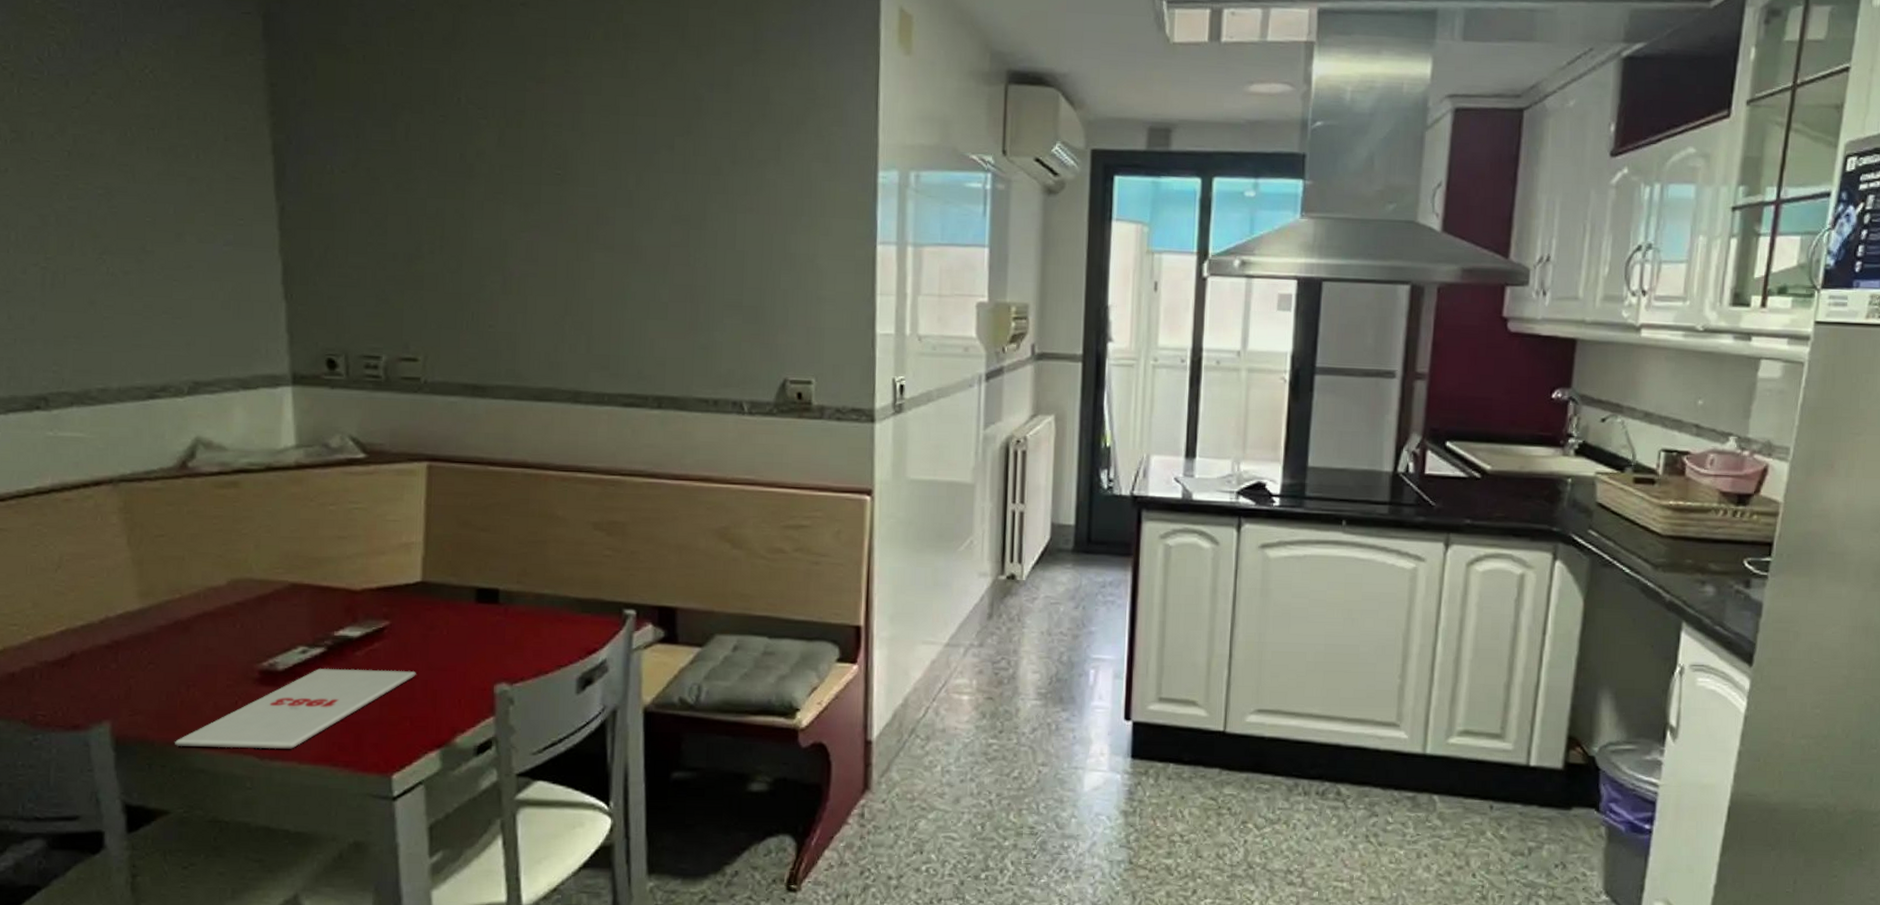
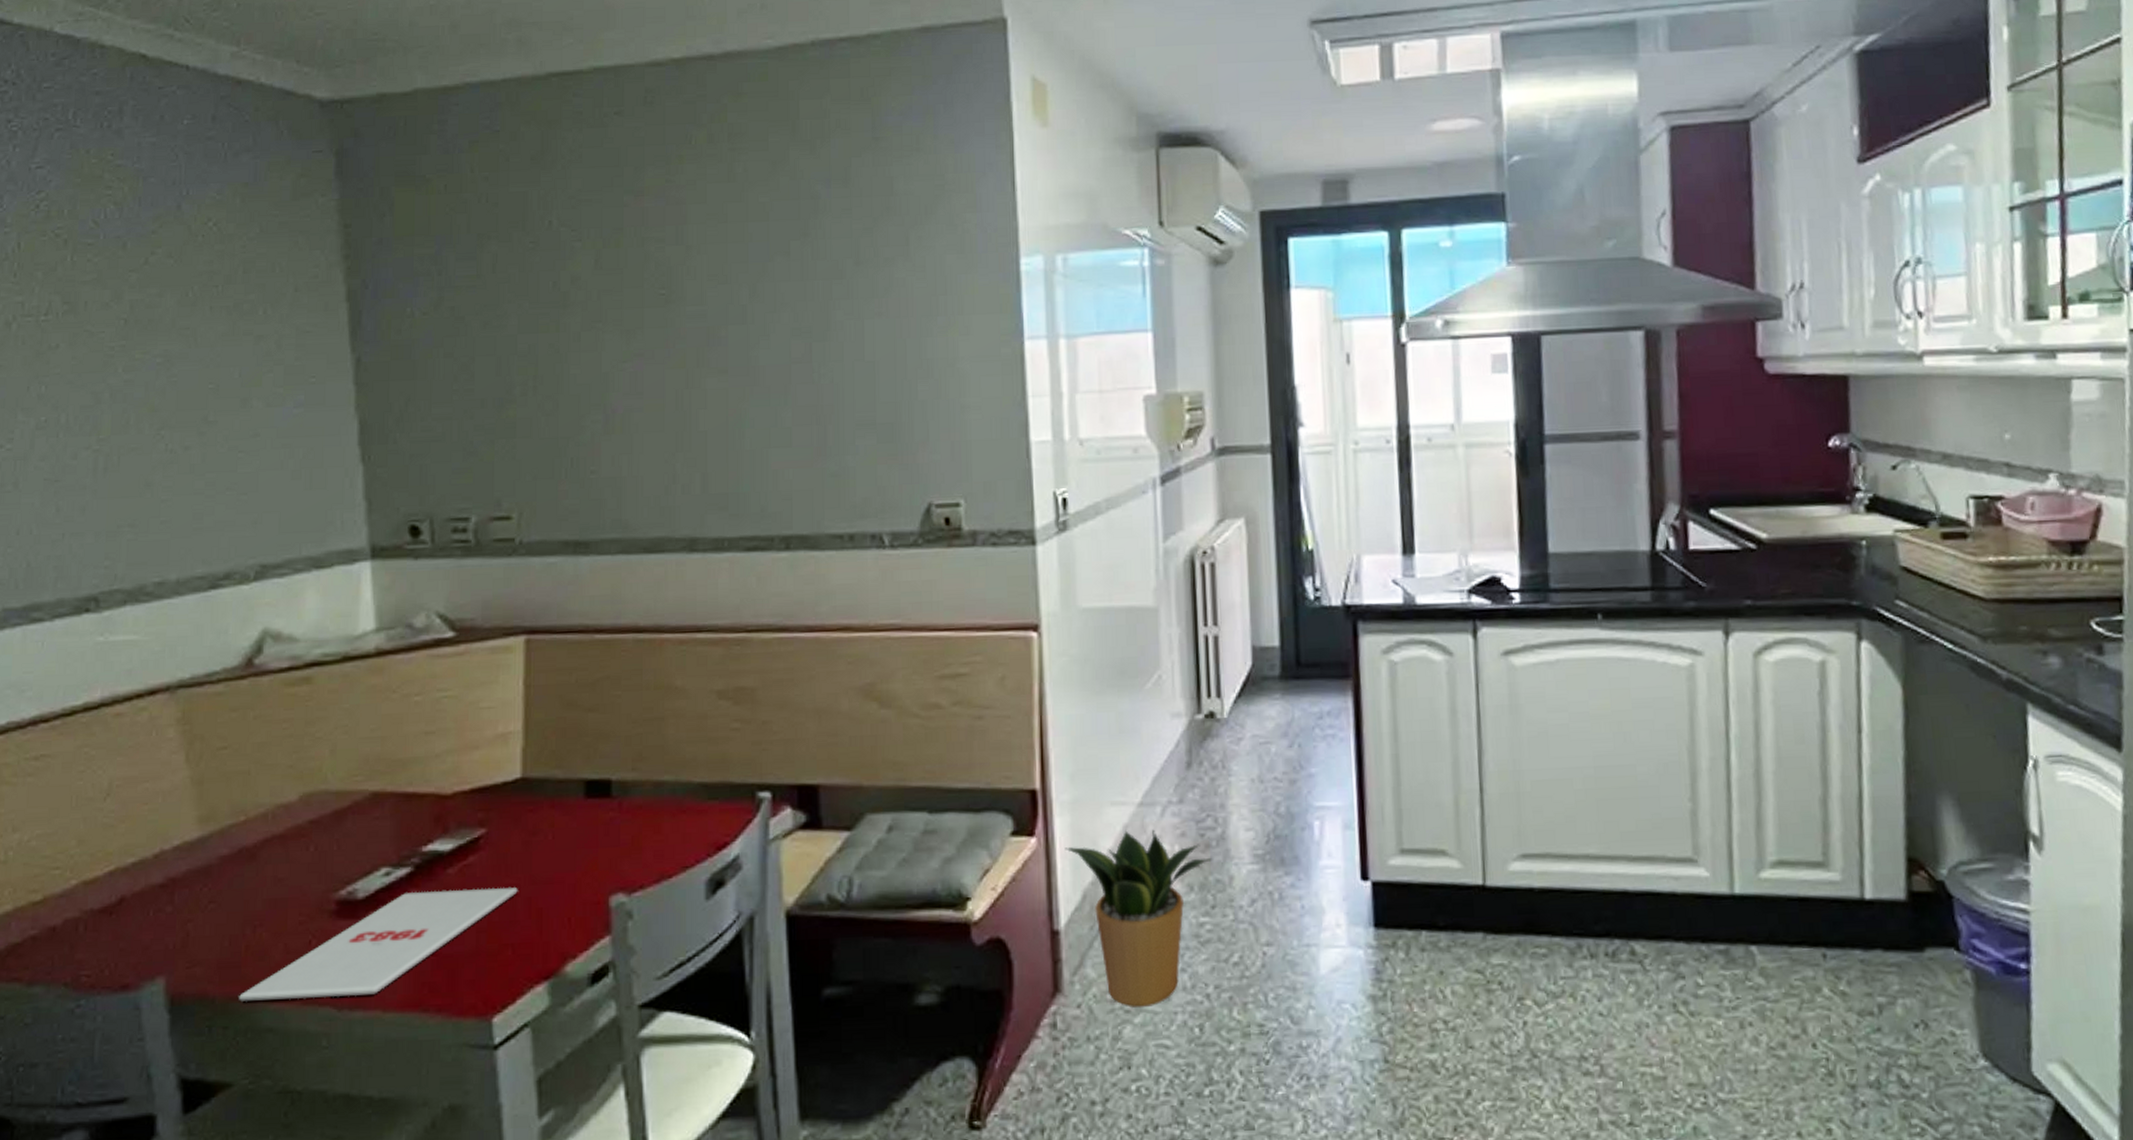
potted plant: none [881,664,1003,807] -> present [1064,829,1212,1008]

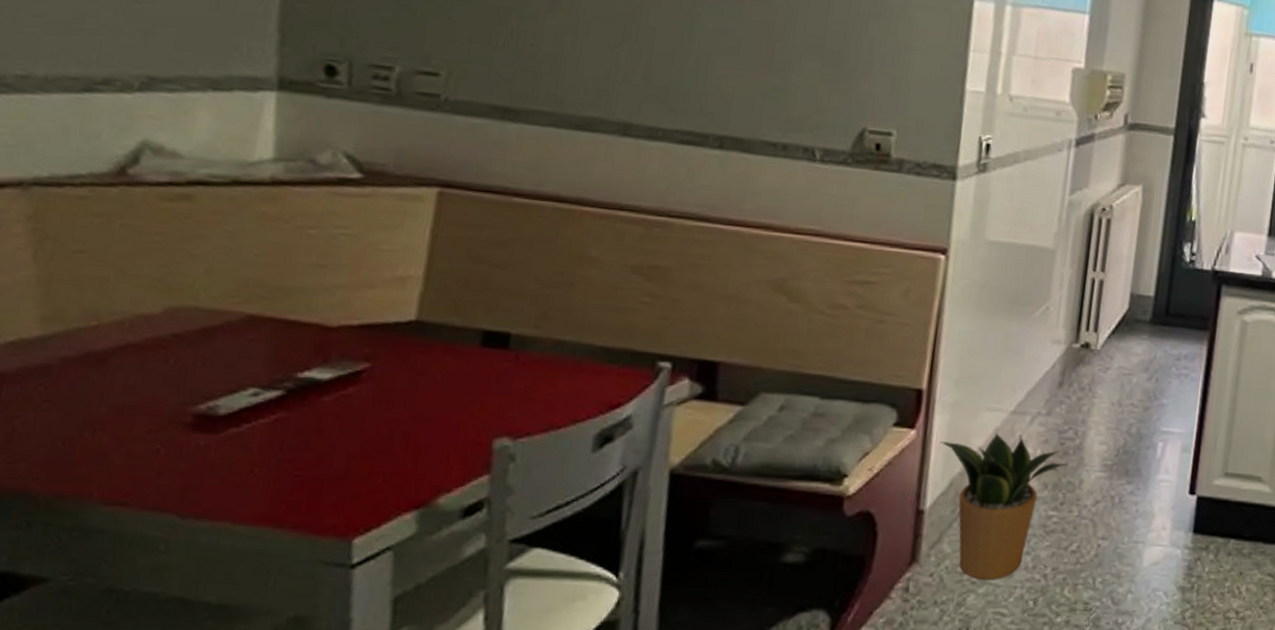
magazine: present [239,887,518,1001] -> none [67,414,398,507]

